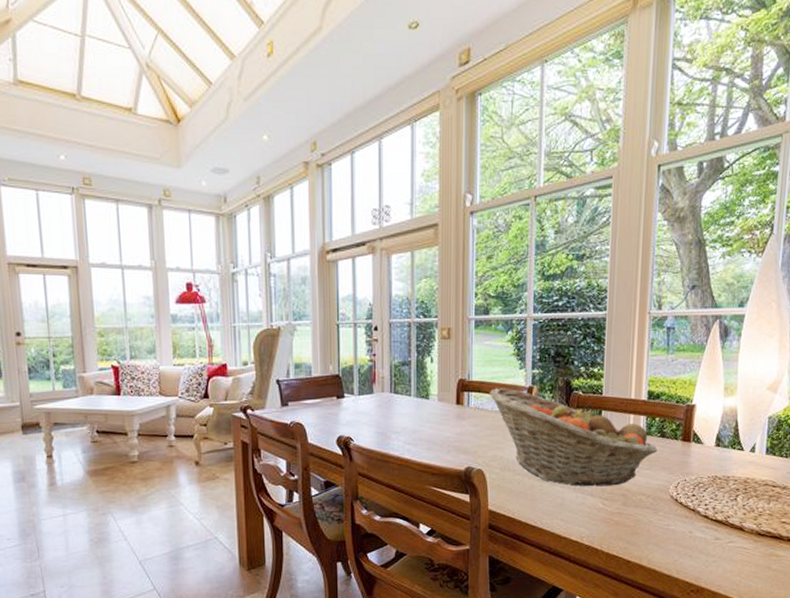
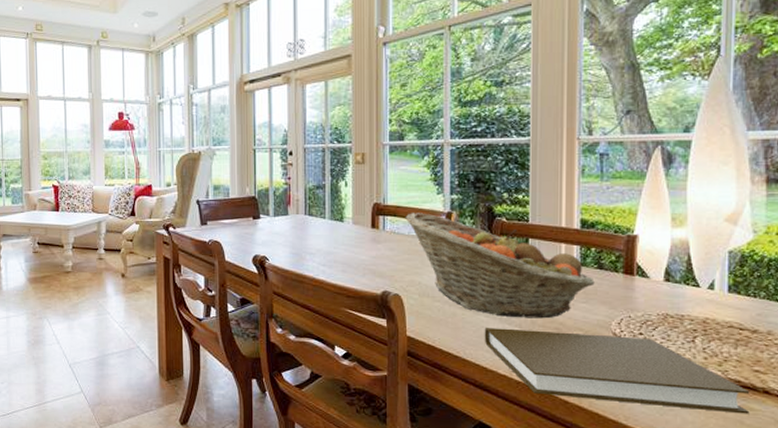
book: none [559,497,778,561] -> present [484,328,750,414]

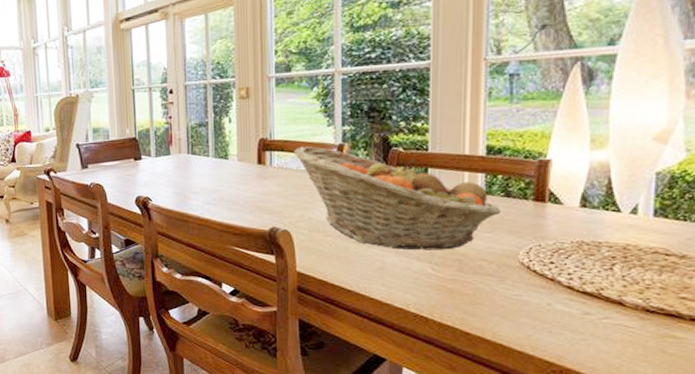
book: present [484,328,750,414] -> none [379,261,675,343]

